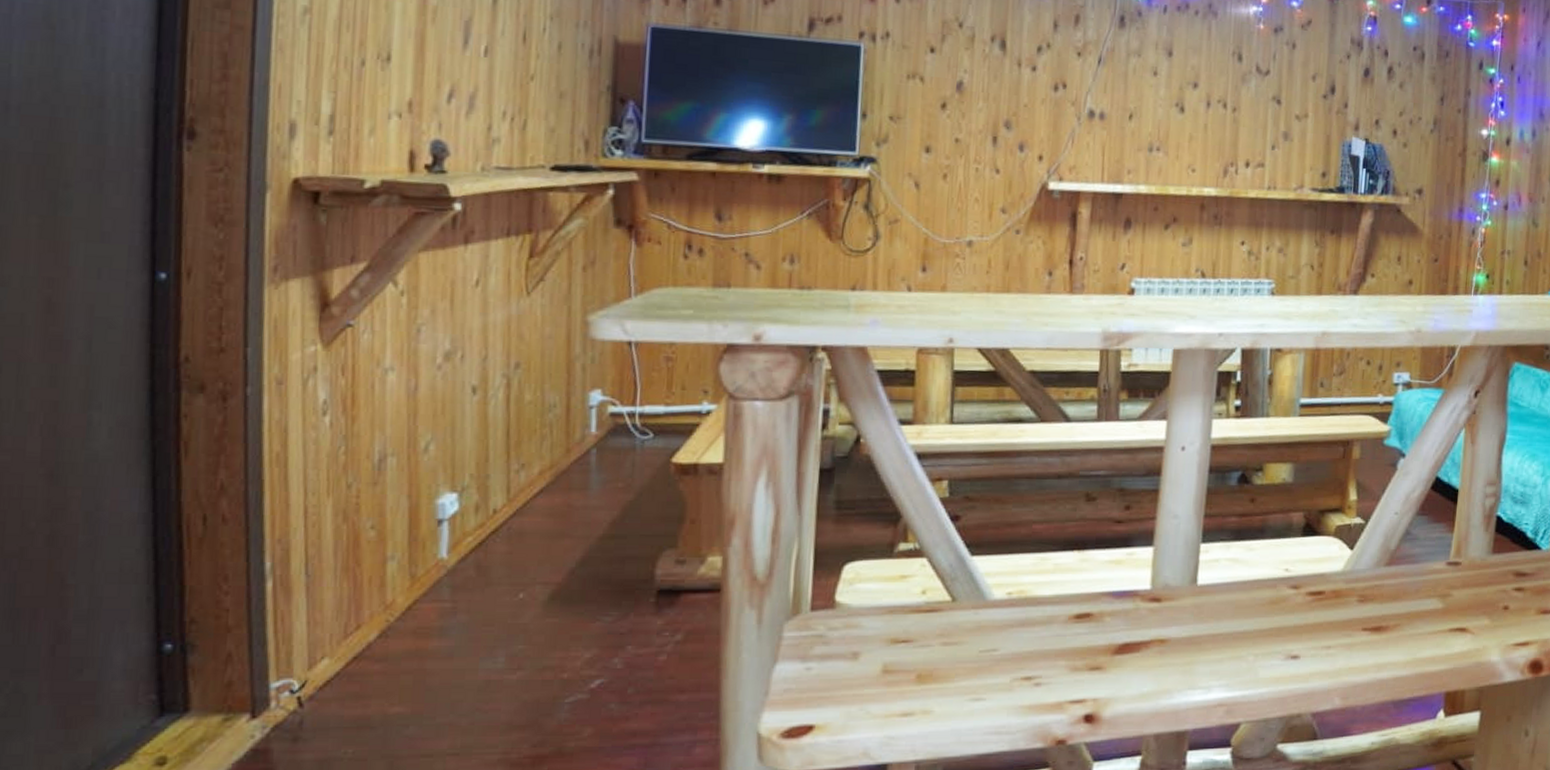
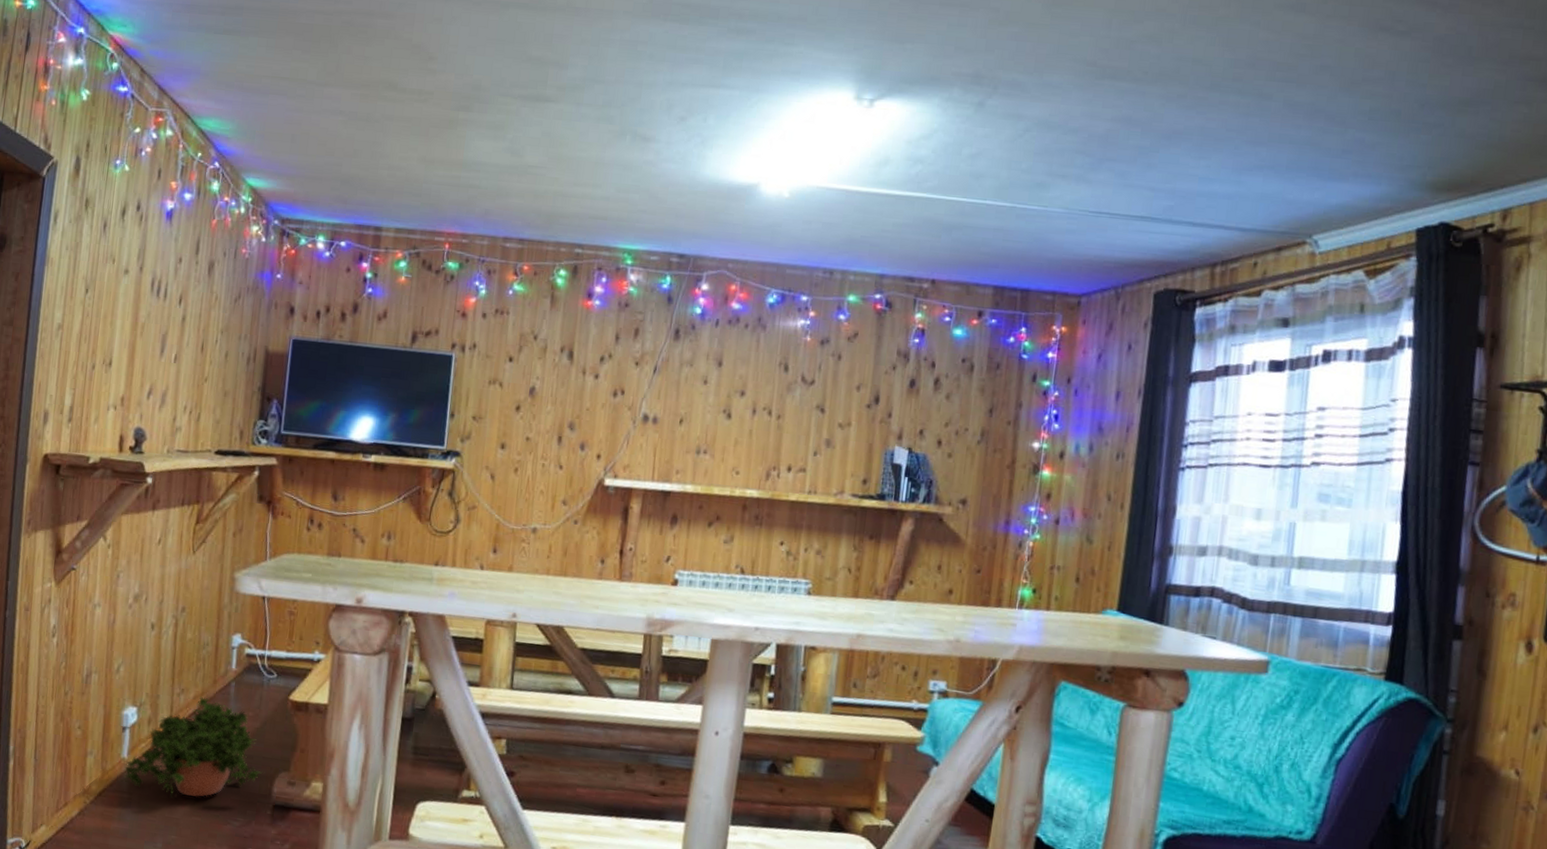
potted plant: none [443,469,641,594] -> present [124,696,263,797]

